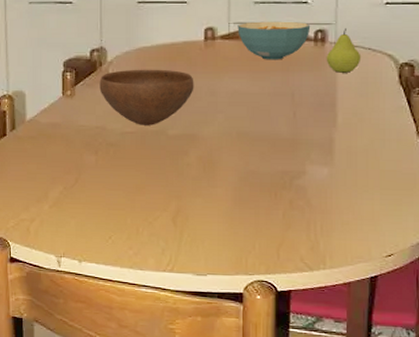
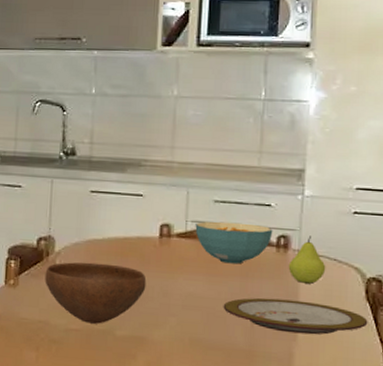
plate: none [266,89,402,120] -> present [223,297,368,335]

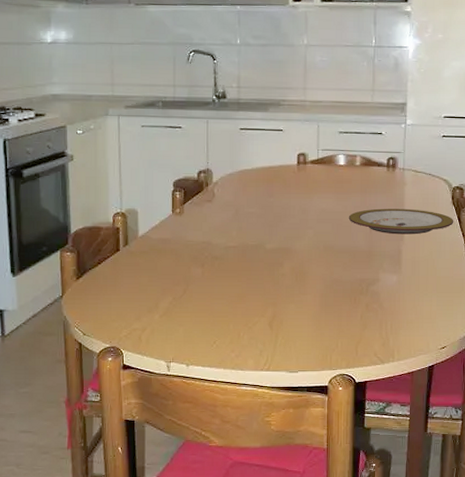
bowl: present [45,262,147,324] -> none [206,189,289,240]
cereal bowl: present [195,221,273,265] -> none [325,149,384,183]
fruit: present [288,236,326,284] -> none [396,156,424,194]

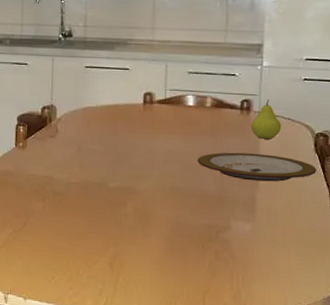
fruit: none [396,156,424,194] -> present [250,99,282,139]

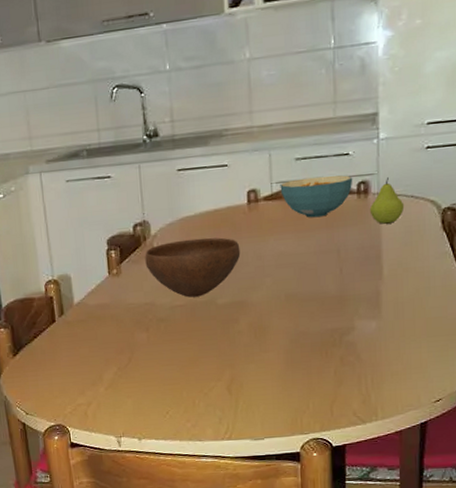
bowl: none [48,126,133,178] -> present [145,237,241,298]
cereal bowl: none [173,89,238,125] -> present [280,175,353,218]
plate: present [197,152,317,182] -> none [313,240,446,273]

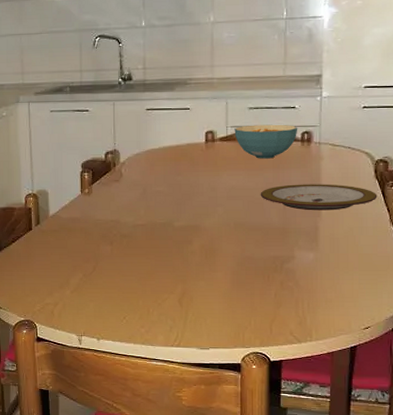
bowl: present [145,237,241,298] -> none [113,168,197,218]
plate: none [313,240,446,273] -> present [260,184,377,211]
fruit: present [369,177,405,224] -> none [311,130,342,169]

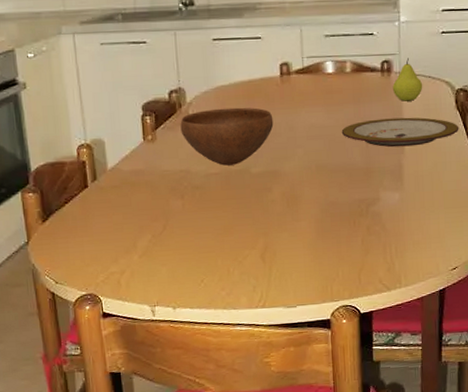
bowl: none [113,168,197,218] -> present [180,107,274,166]
cereal bowl: present [234,124,298,159] -> none [310,53,377,93]
fruit: none [311,130,342,169] -> present [392,58,423,101]

